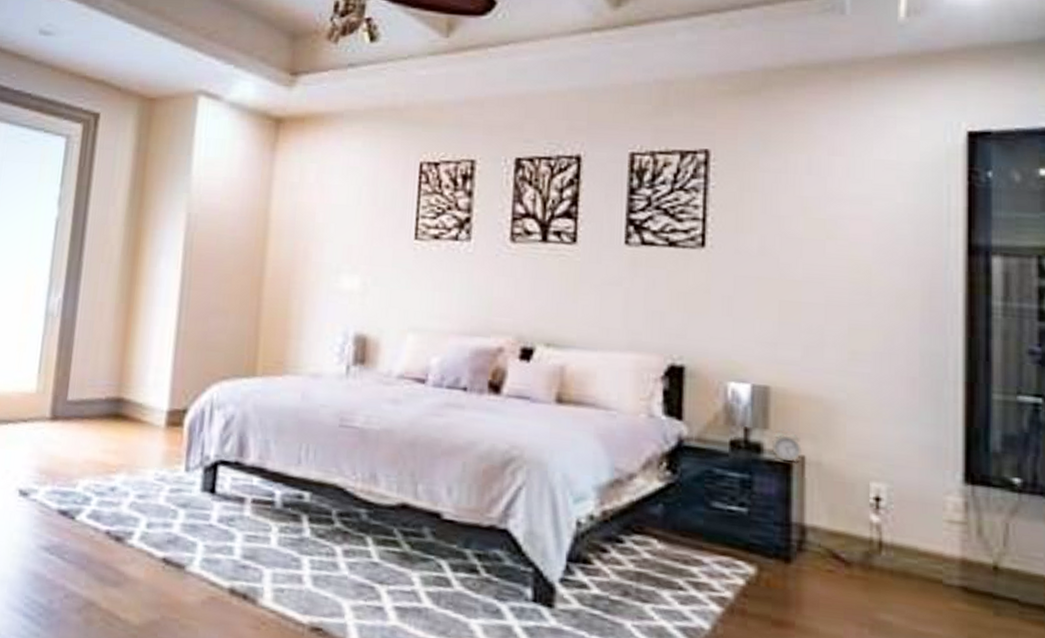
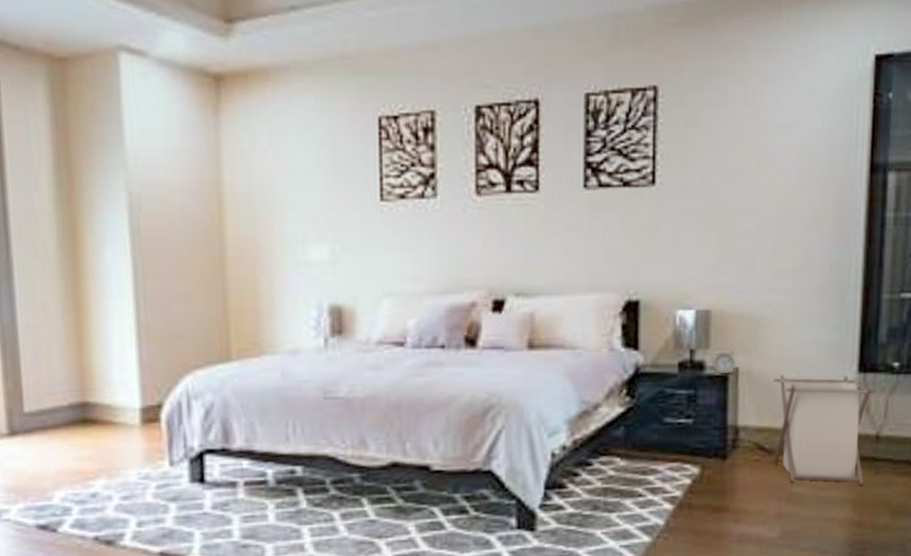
laundry basket: none [850,472,989,627] -> present [773,375,875,486]

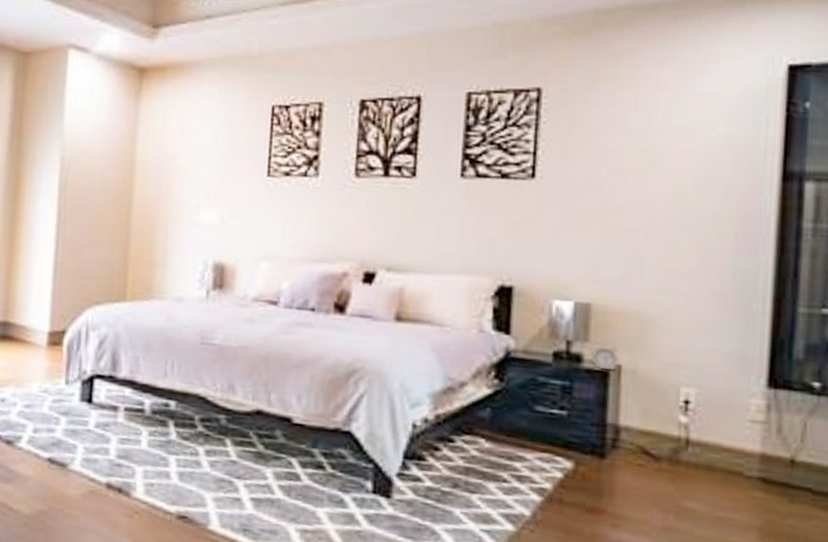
laundry basket: present [773,375,875,486] -> none [661,379,790,513]

